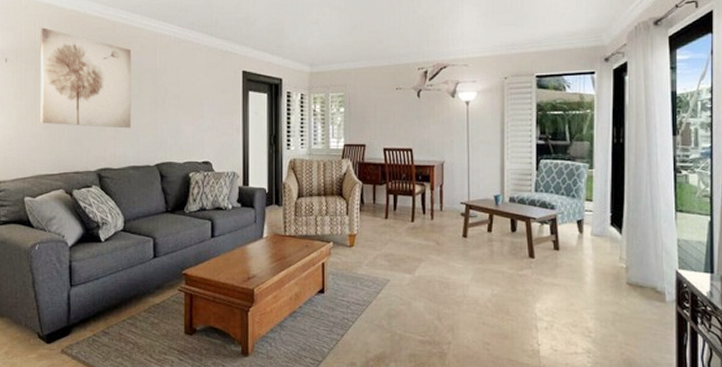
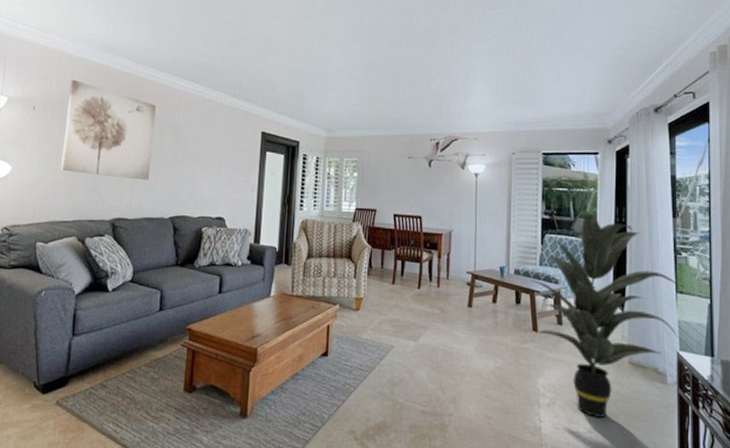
indoor plant: none [526,136,680,338] -> present [531,213,681,417]

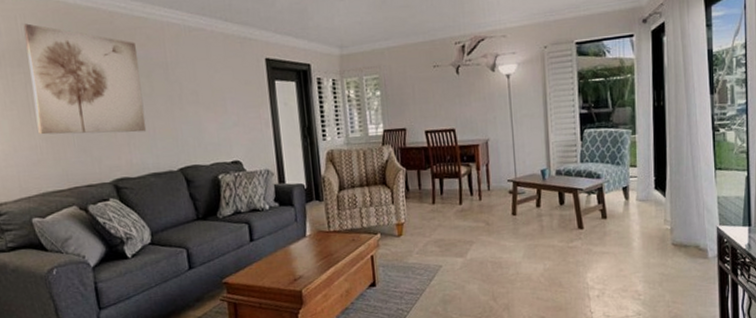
indoor plant: present [531,213,681,417] -> none [573,101,719,300]

